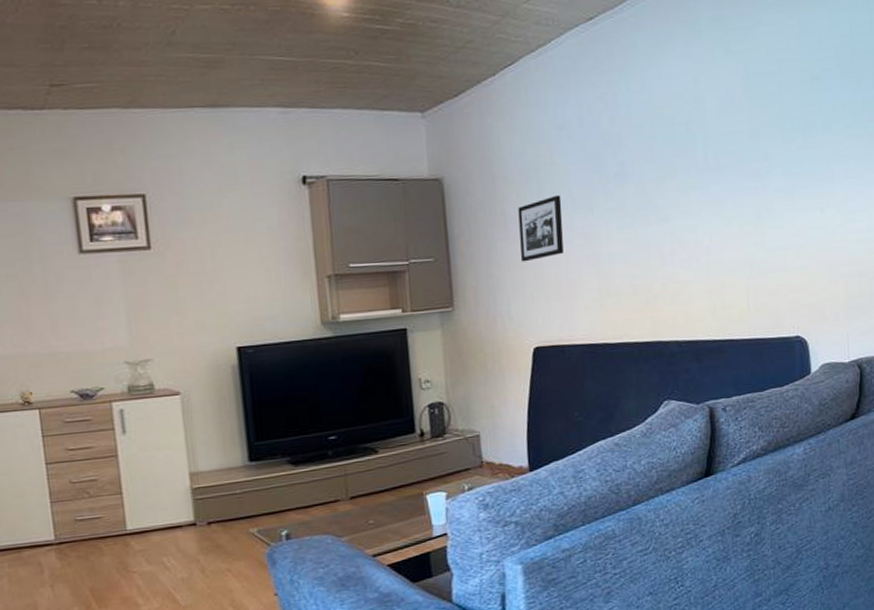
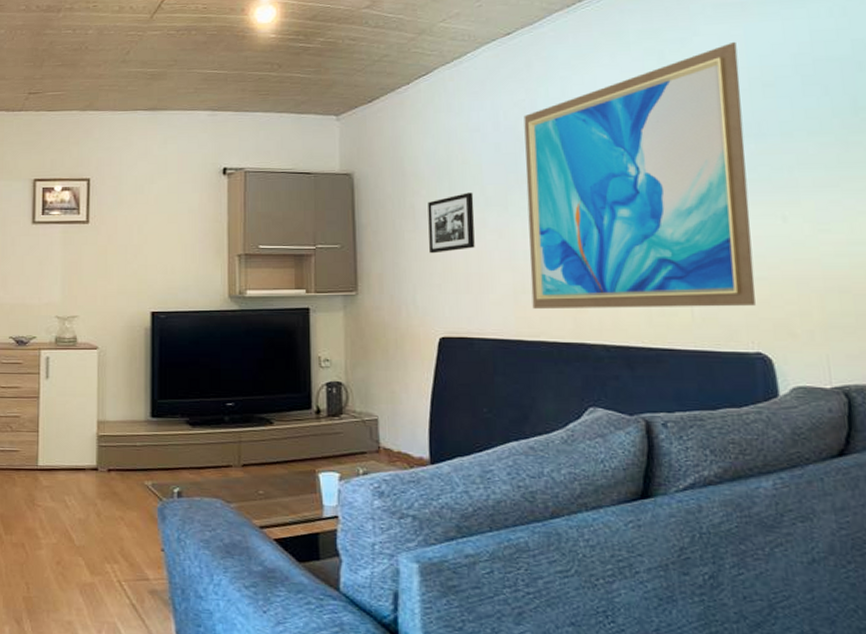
wall art: none [606,32,797,312] -> present [524,41,755,310]

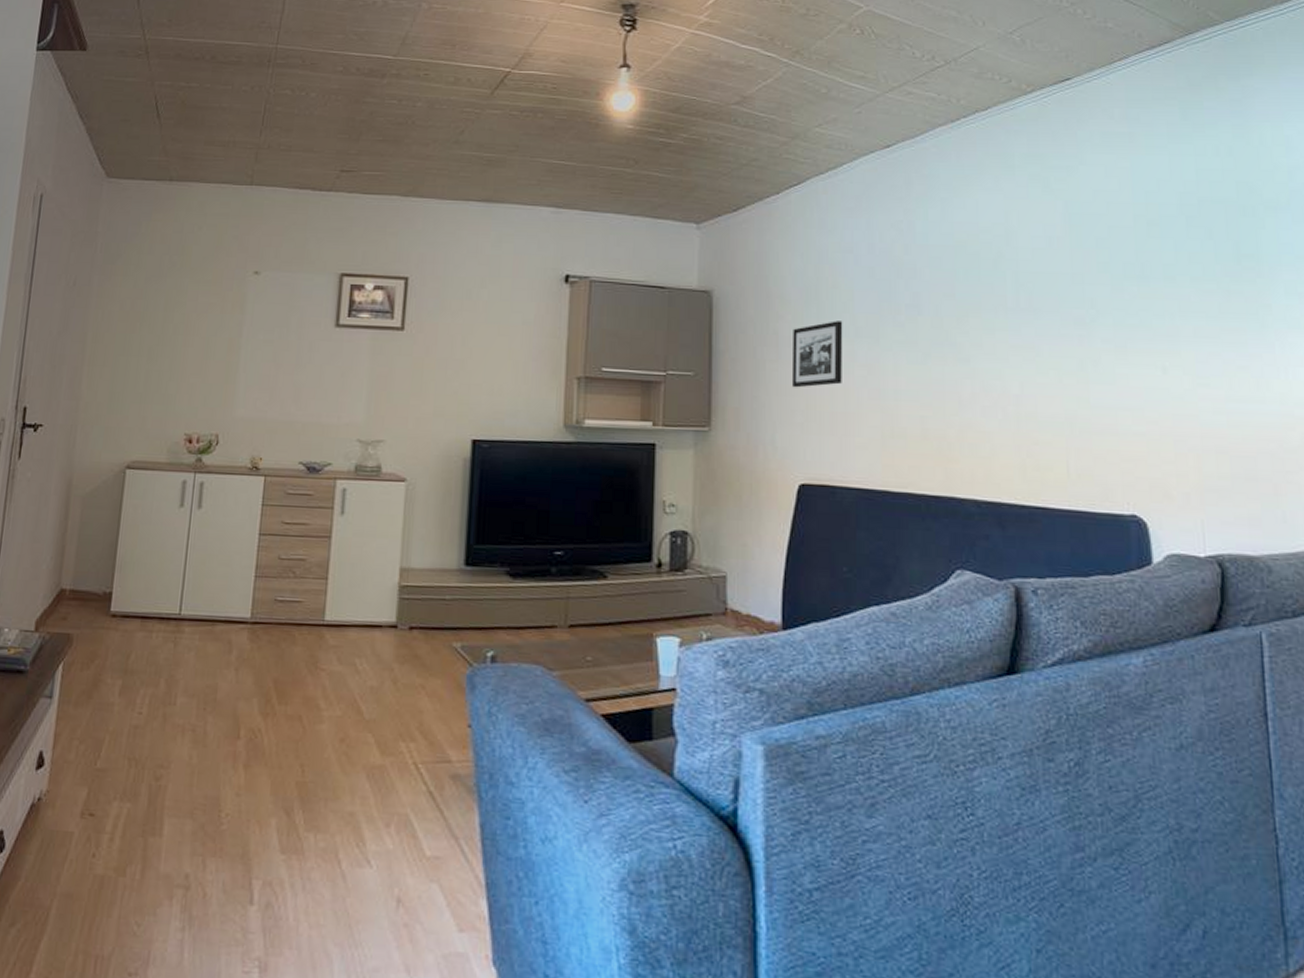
wall art: present [524,41,755,310] -> none [900,174,1133,463]

